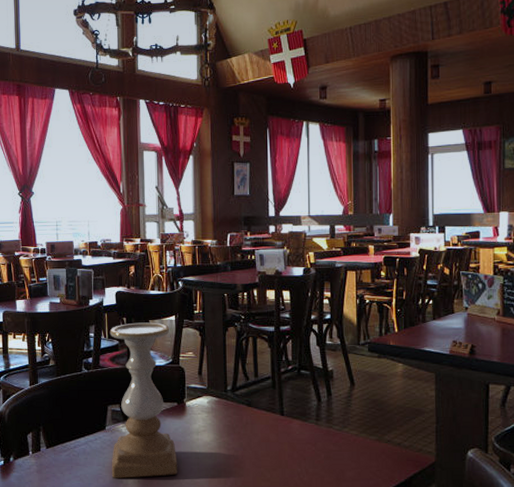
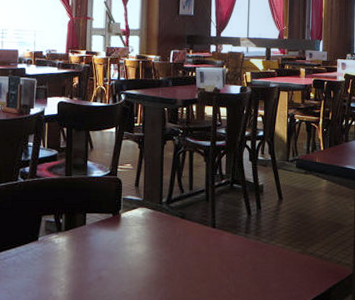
candle holder: present [109,322,178,478] -> none [41,133,110,291]

